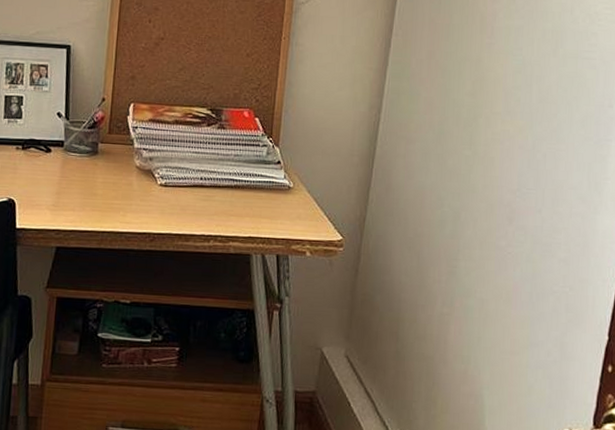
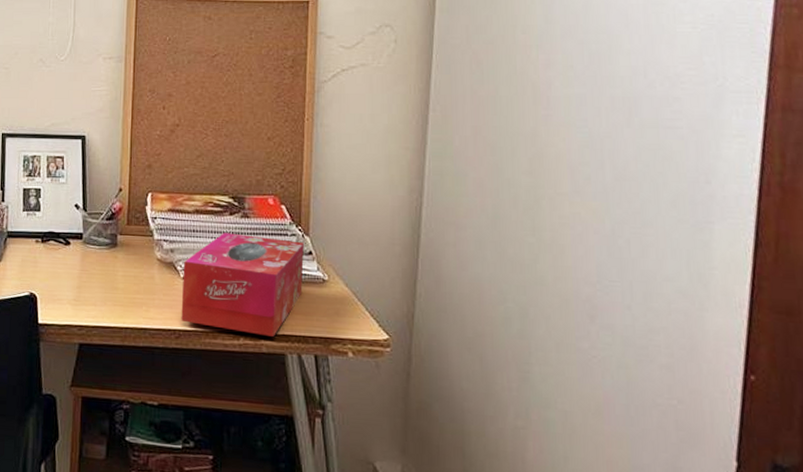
tissue box: none [156,142,273,239] -> present [181,233,304,336]

